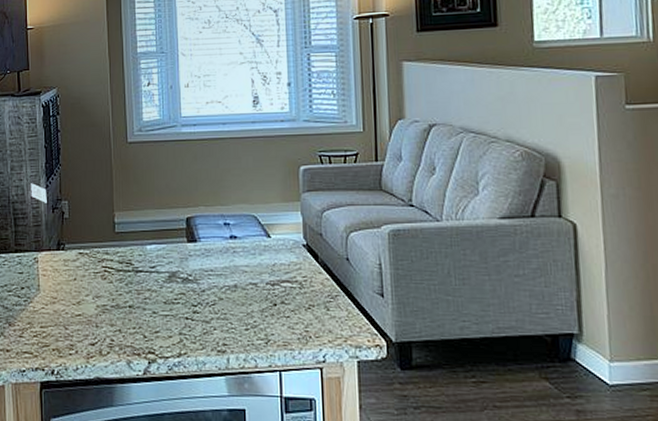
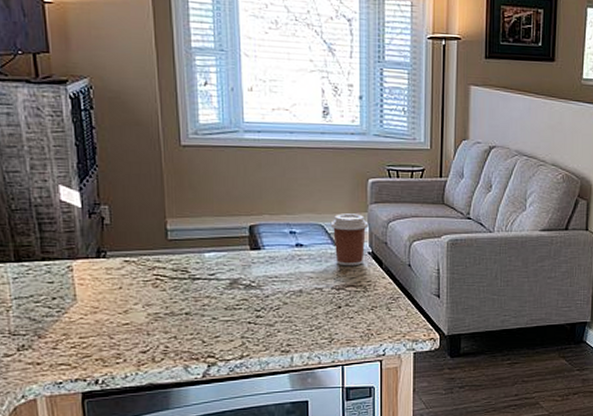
coffee cup: none [263,203,302,260] -> present [330,213,369,266]

